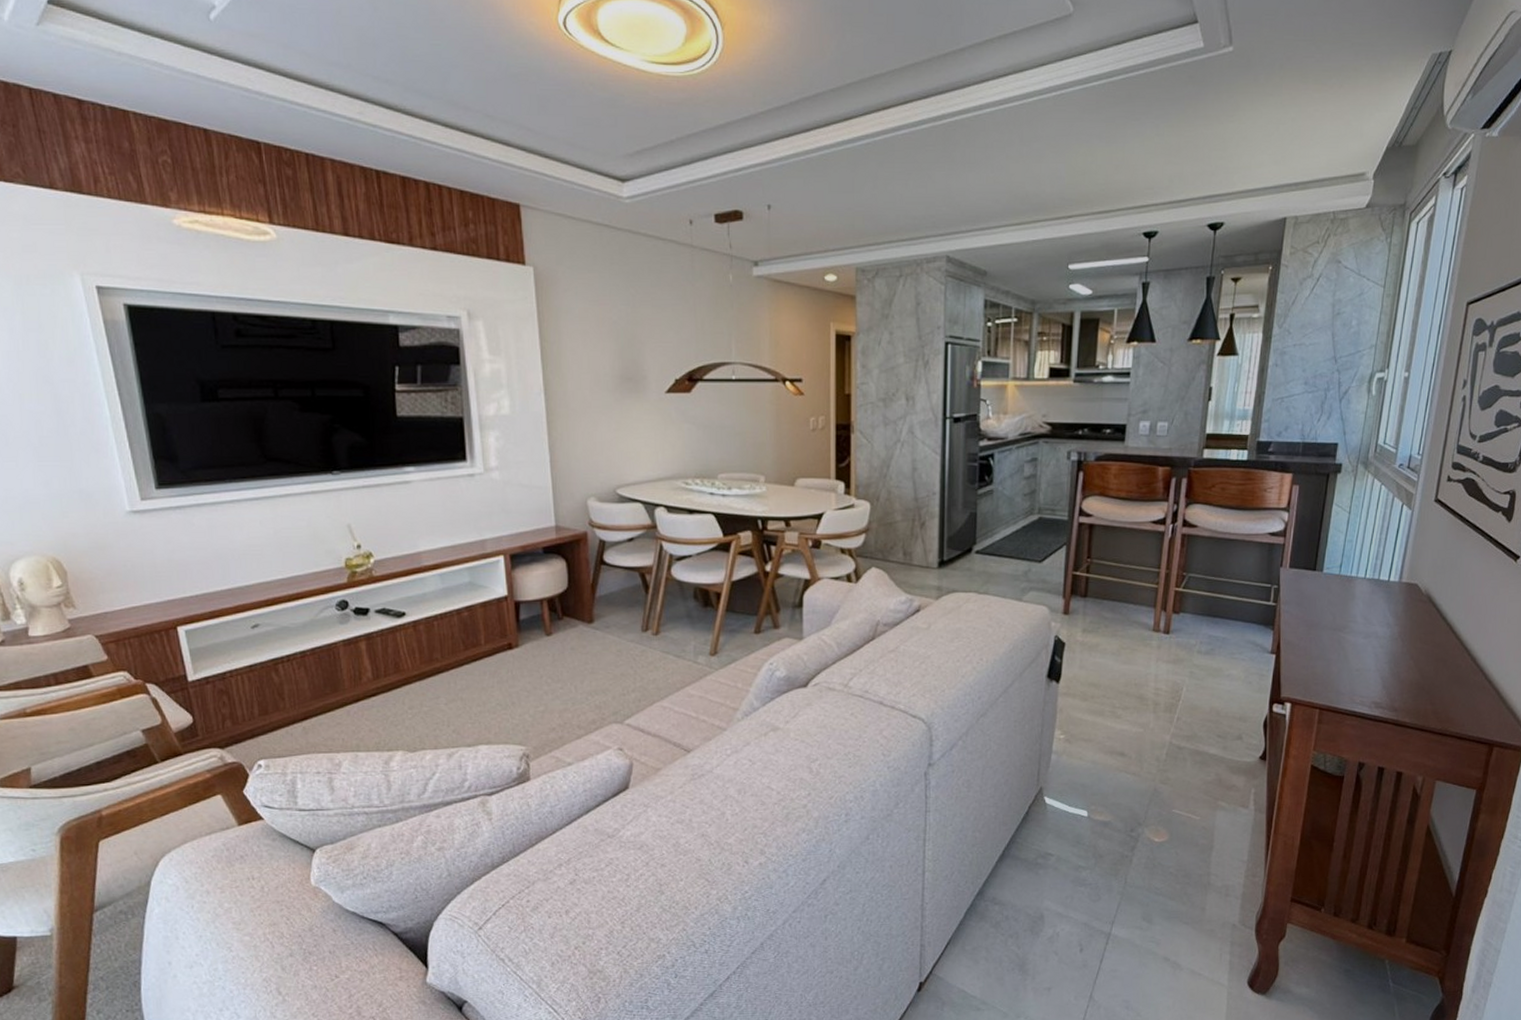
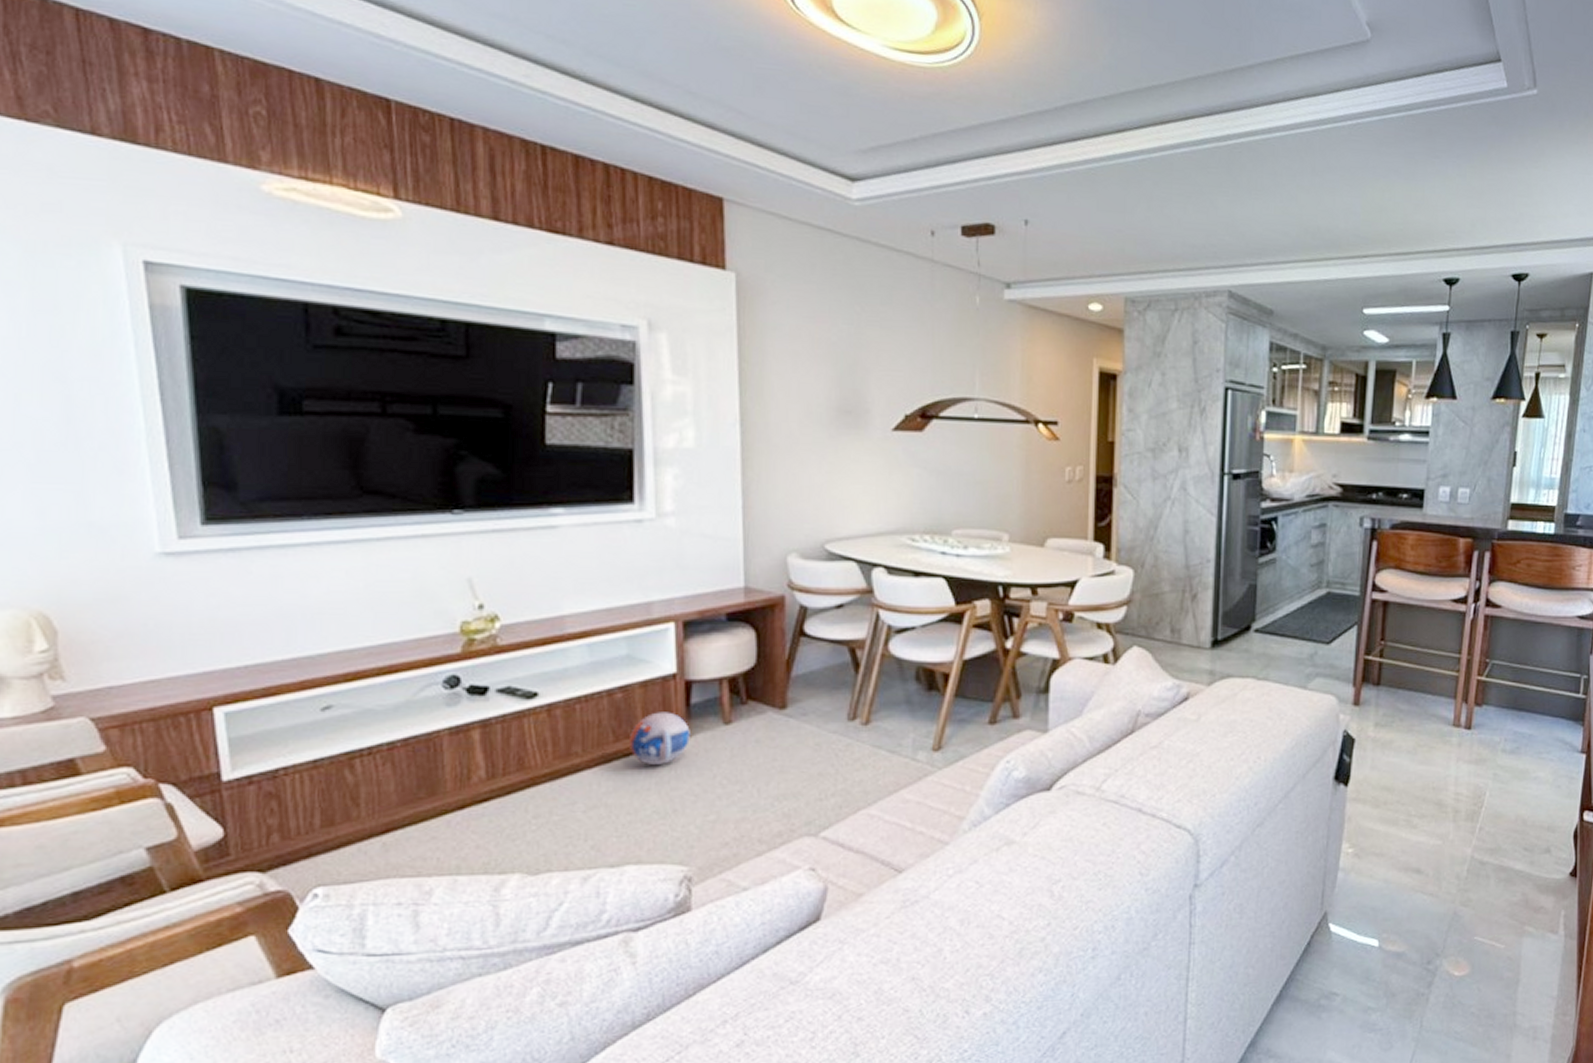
ball: none [476,626,521,668] -> present [630,712,690,765]

